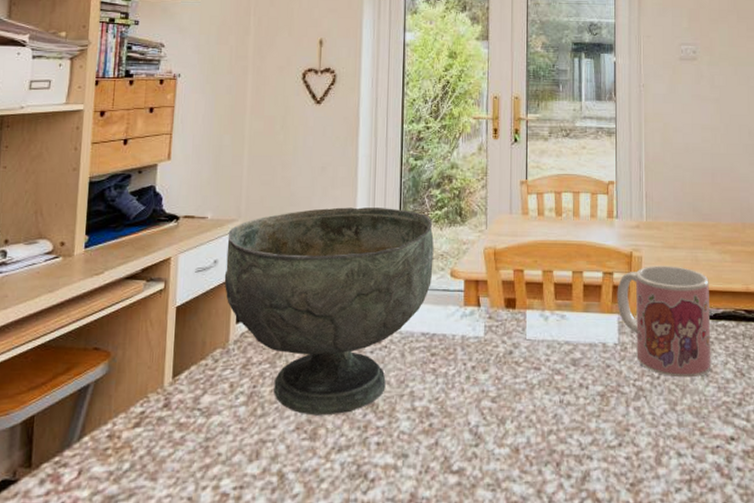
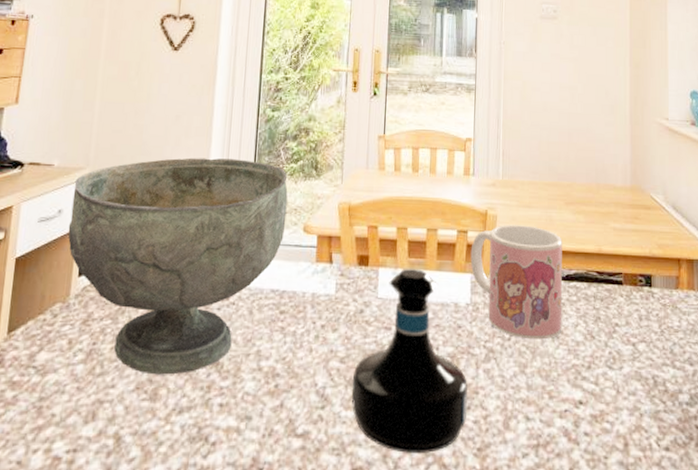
tequila bottle: none [504,310,618,488] -> present [351,268,467,453]

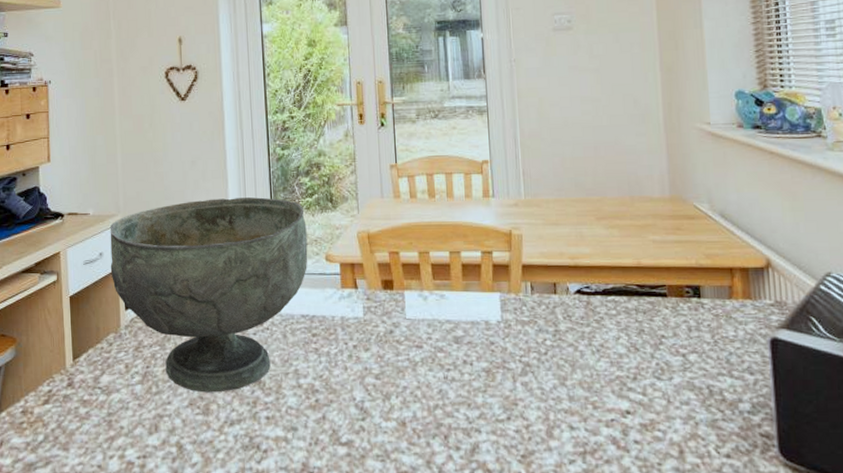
tequila bottle: present [351,268,467,453] -> none [389,289,507,459]
mug: present [470,225,563,340] -> none [497,243,602,353]

